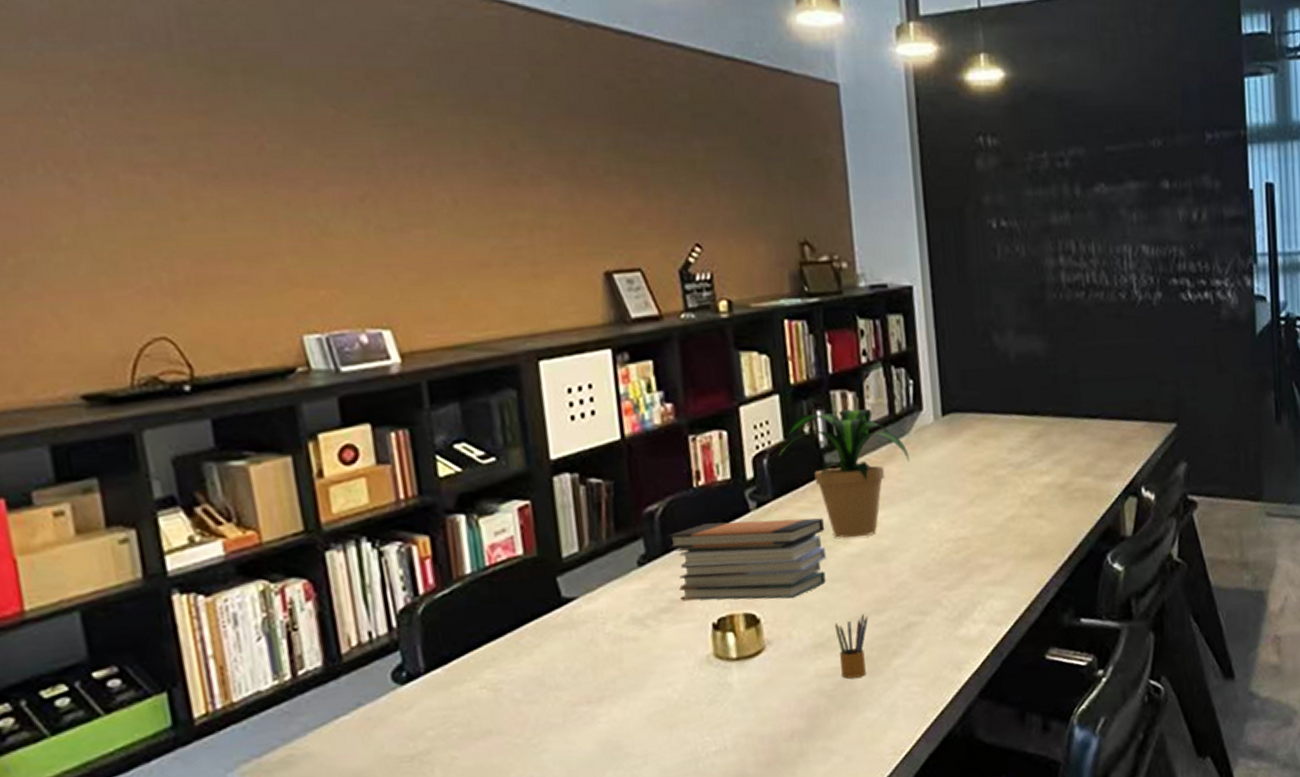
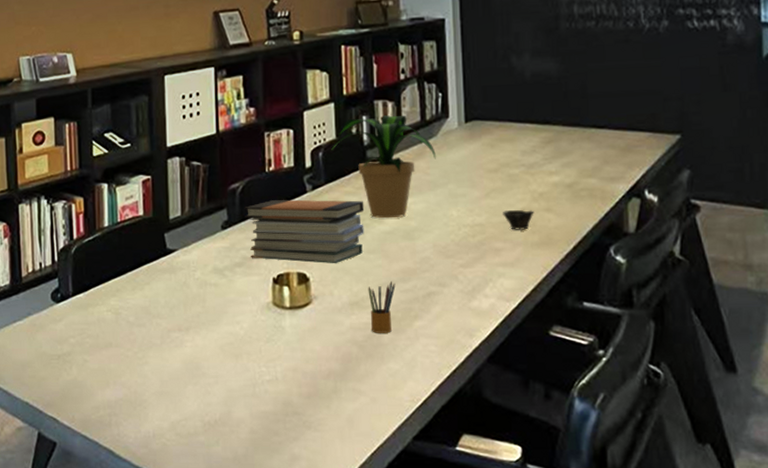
cup: none [990,517,1025,542] -> present [503,210,534,230]

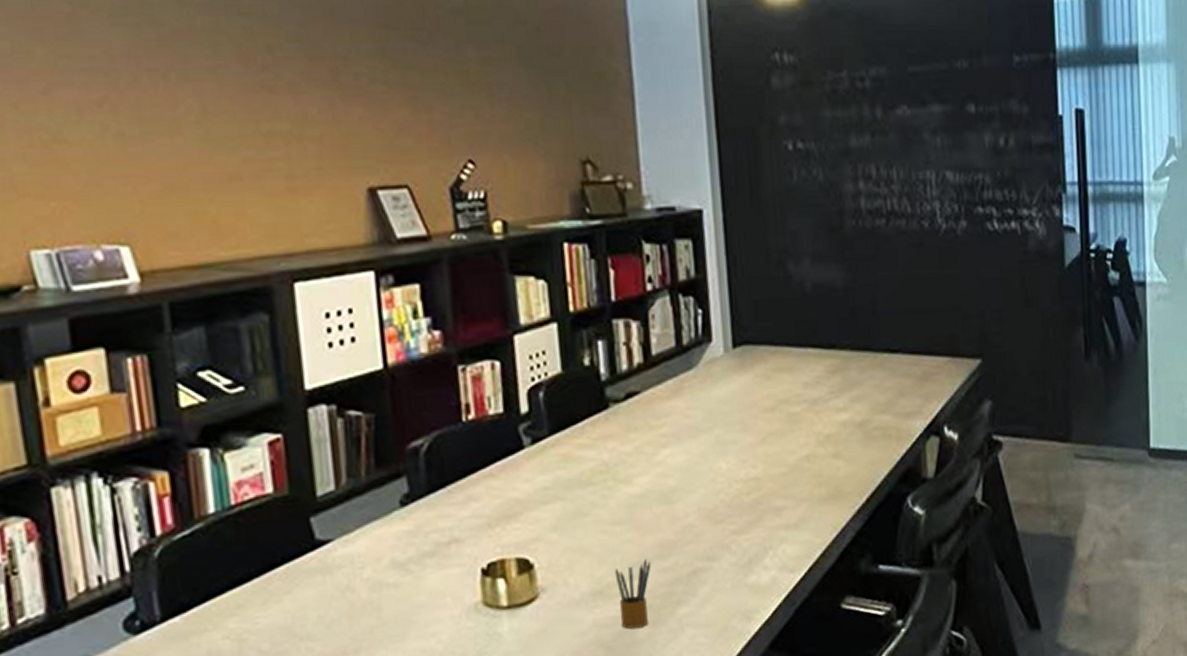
book stack: present [244,199,365,263] -> none [433,456,607,544]
potted plant: present [331,114,436,219] -> none [556,338,698,478]
cup: present [503,210,534,230] -> none [783,457,820,483]

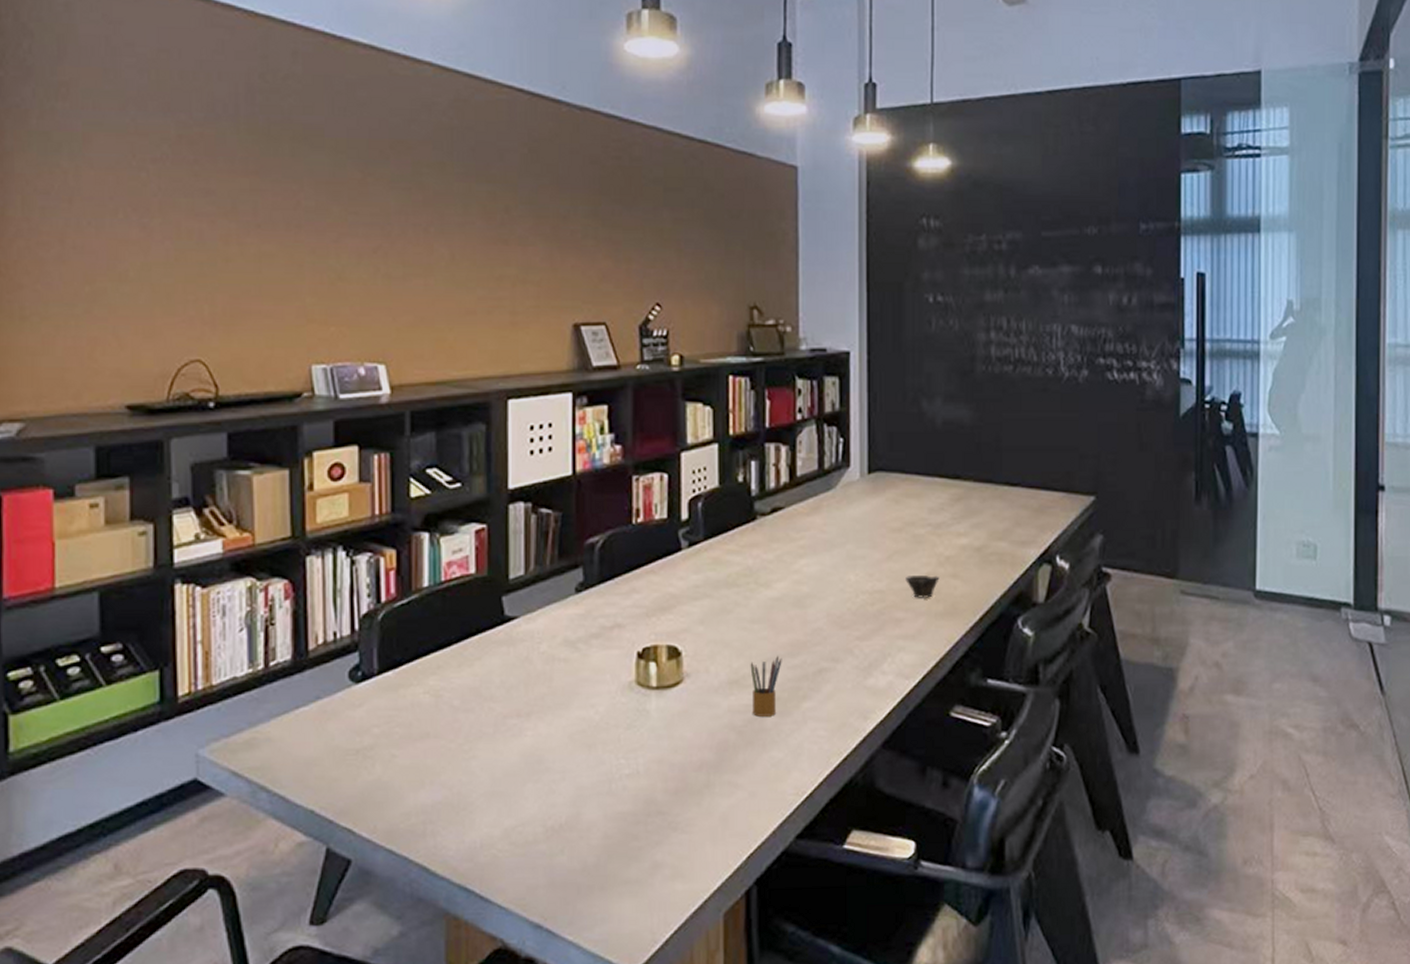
cup: none [783,457,820,483] -> present [905,575,940,598]

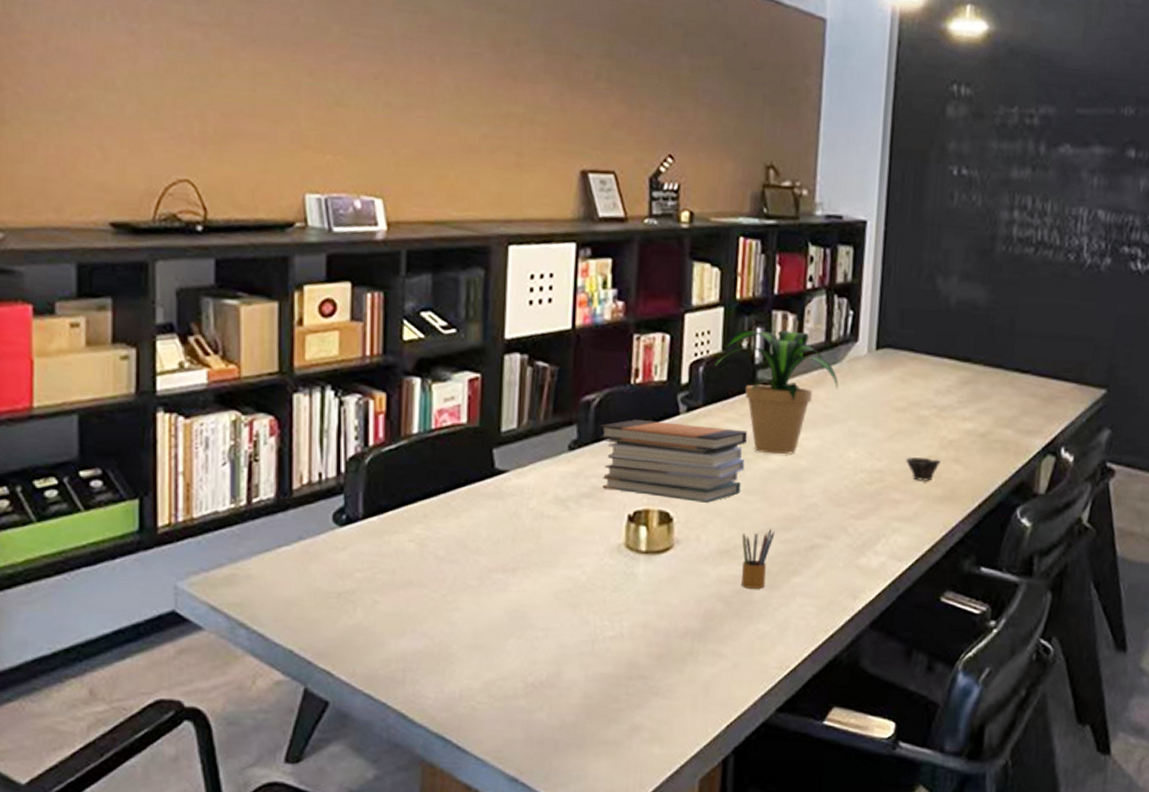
book stack: none [605,558,750,635] -> present [599,419,748,503]
potted plant: none [712,460,834,583] -> present [714,329,838,455]

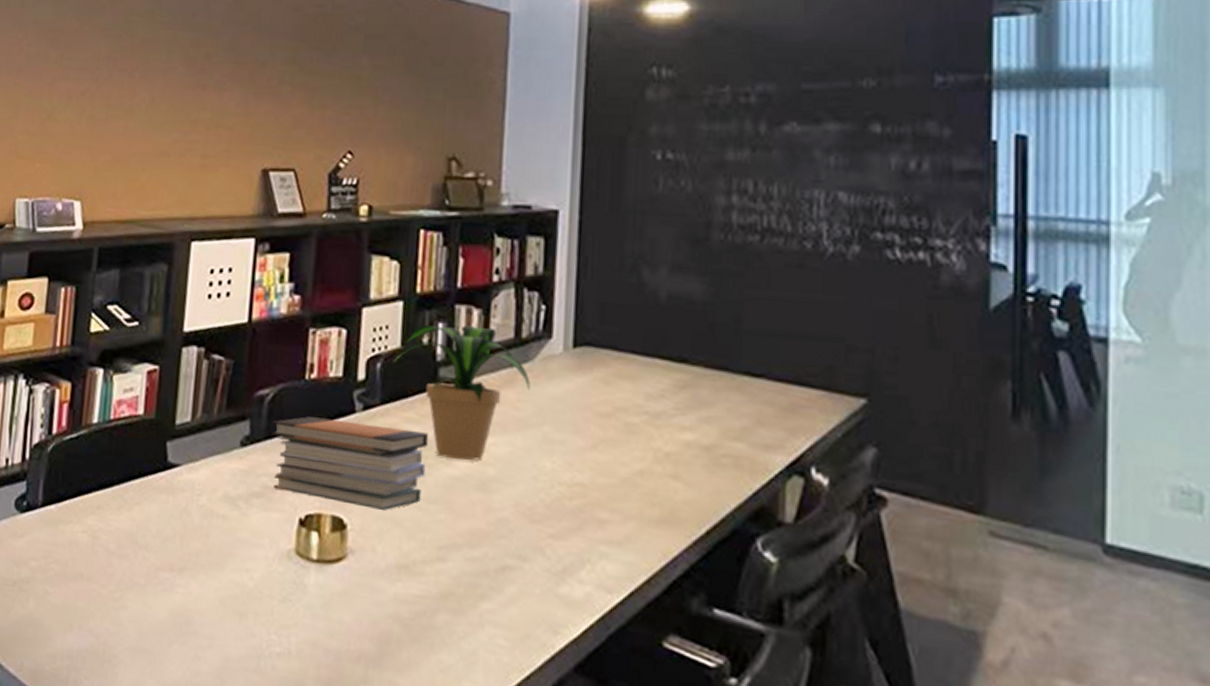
pencil box: present [742,529,775,589] -> none [422,544,460,613]
cup: present [906,457,941,481] -> none [613,470,656,500]

